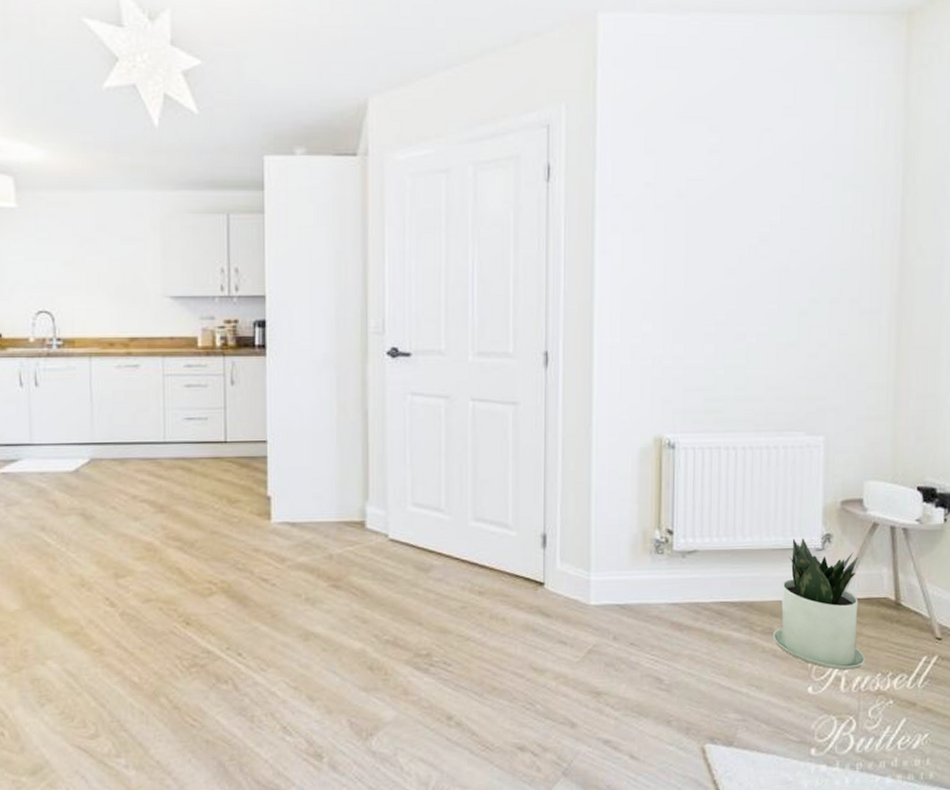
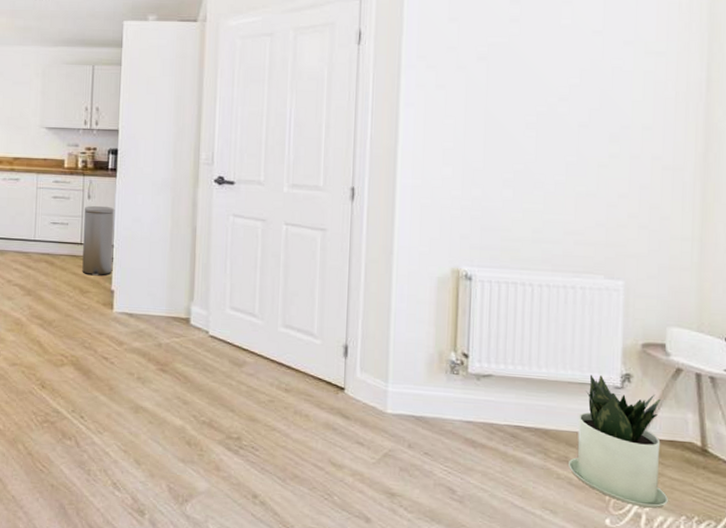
pedal bin: none [228,392,266,481] -> present [82,205,114,276]

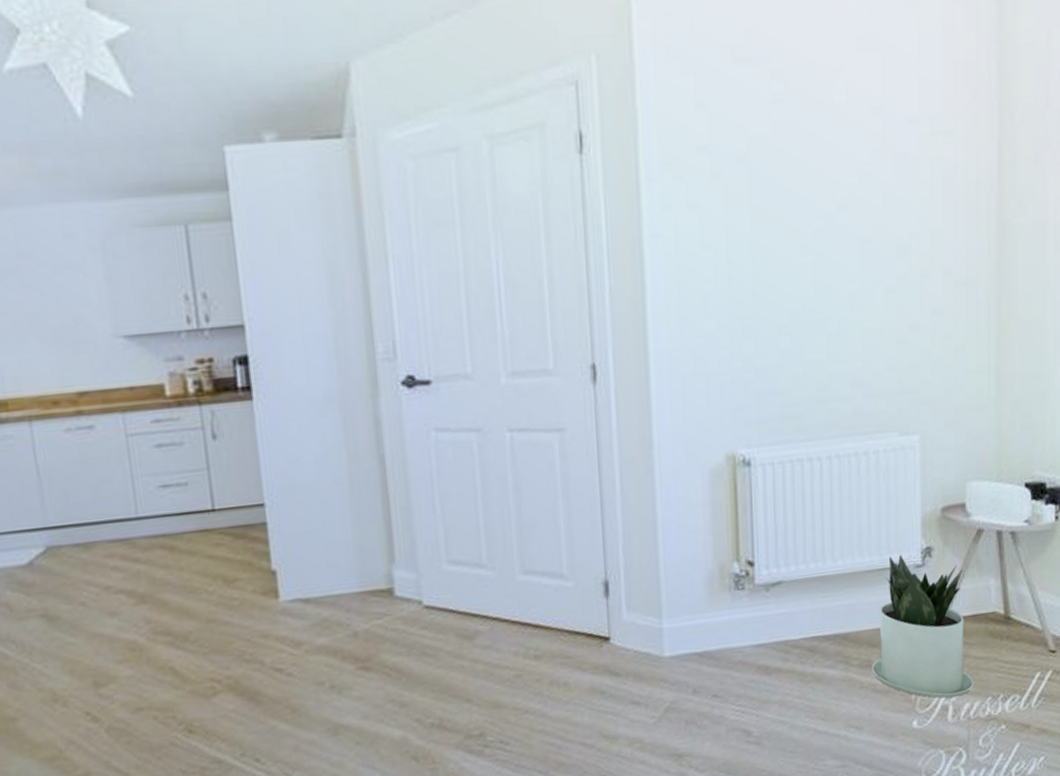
pedal bin: present [82,205,114,276] -> none [210,446,268,556]

